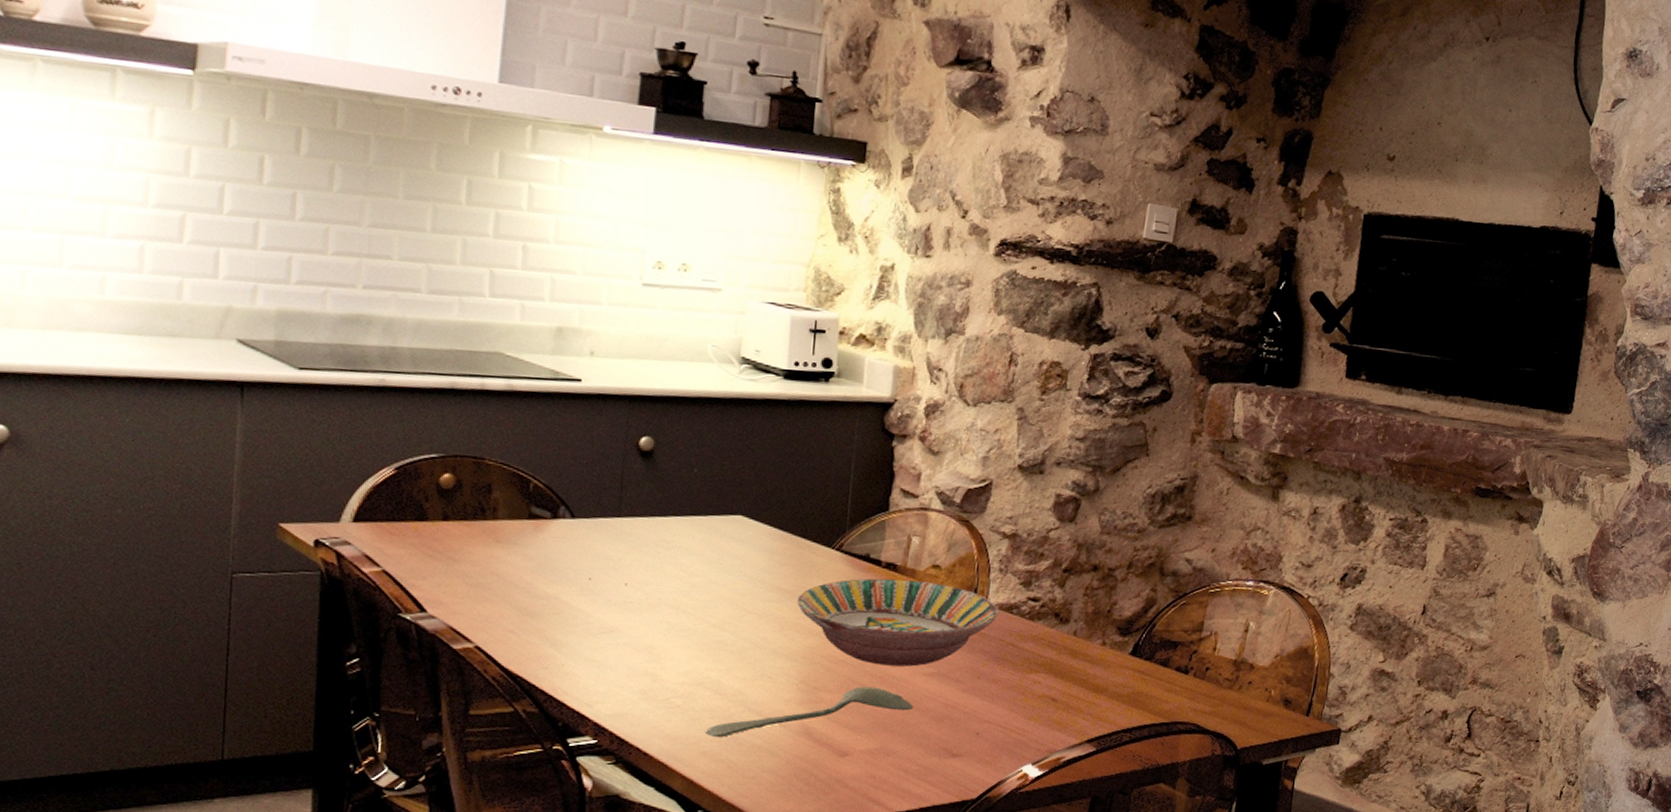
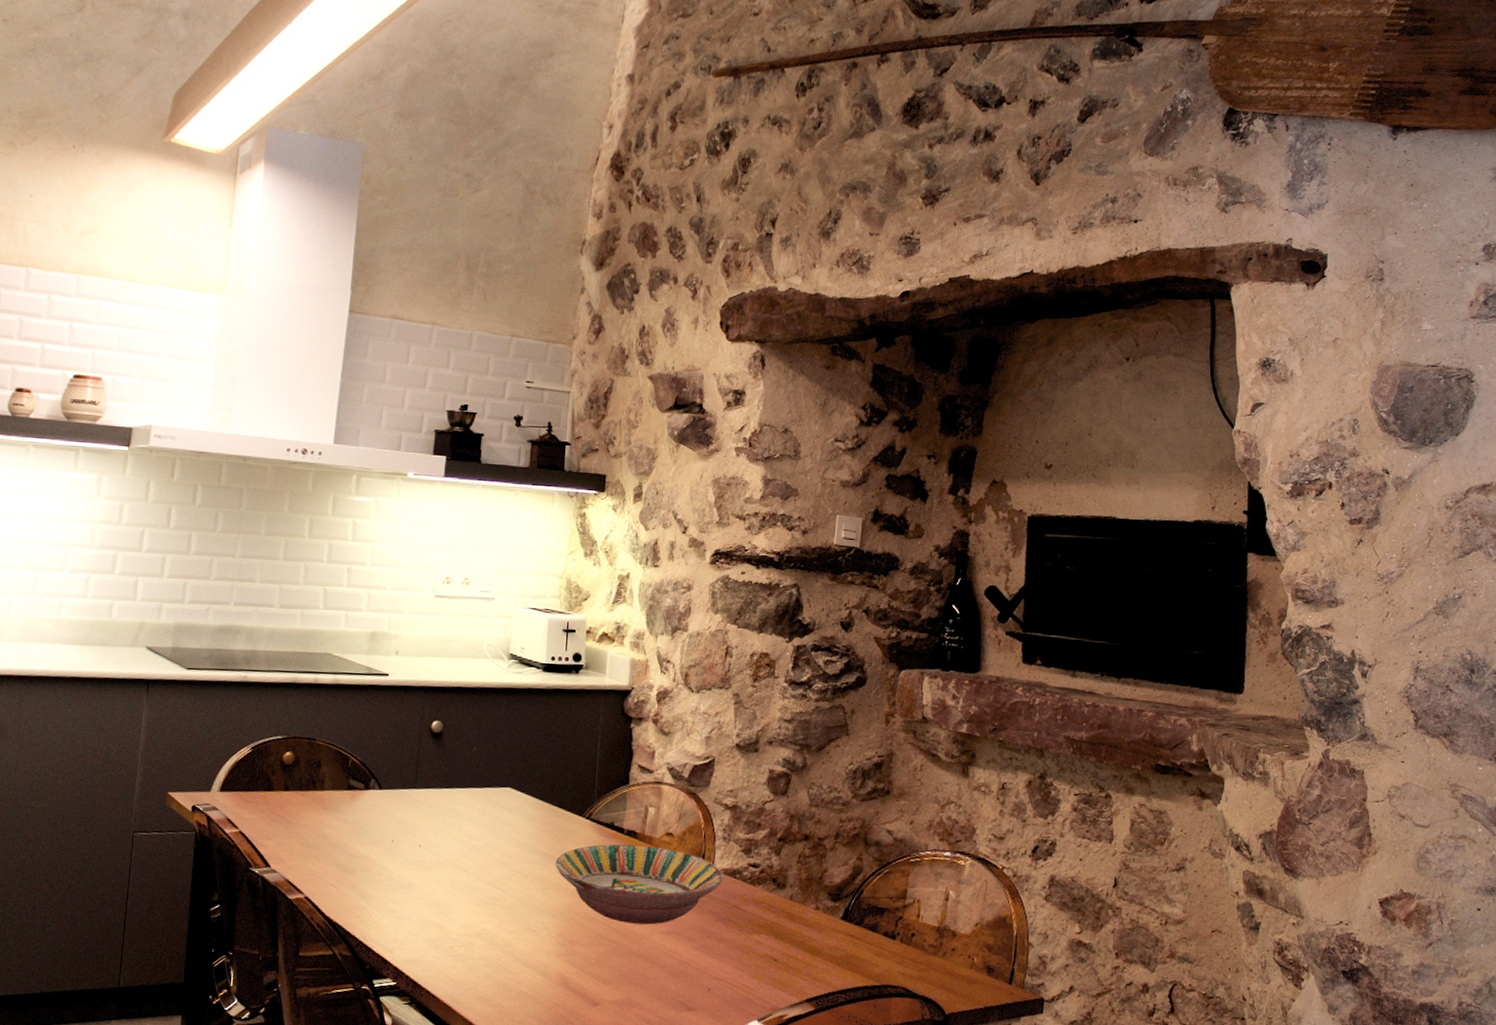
spoon: present [705,686,913,737] -> none [482,941,653,984]

